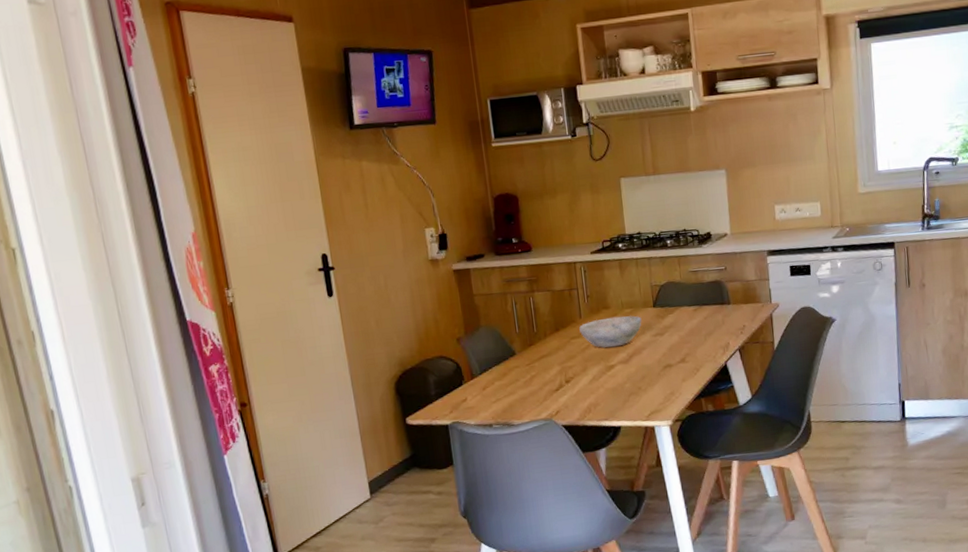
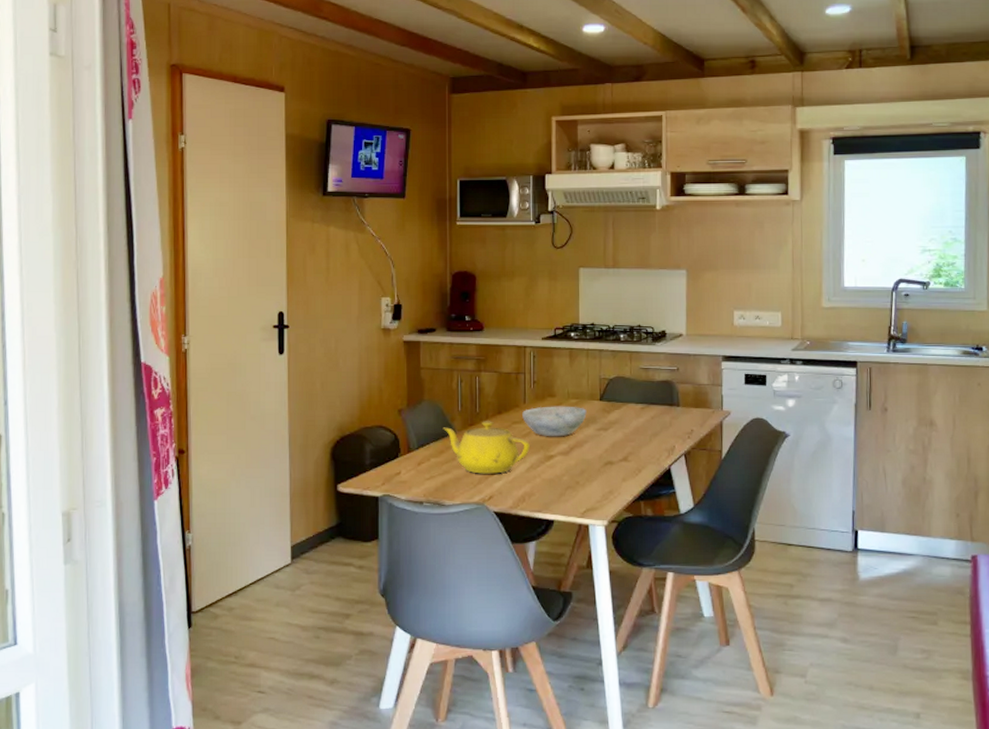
teapot: none [502,339,591,391] -> present [442,421,530,474]

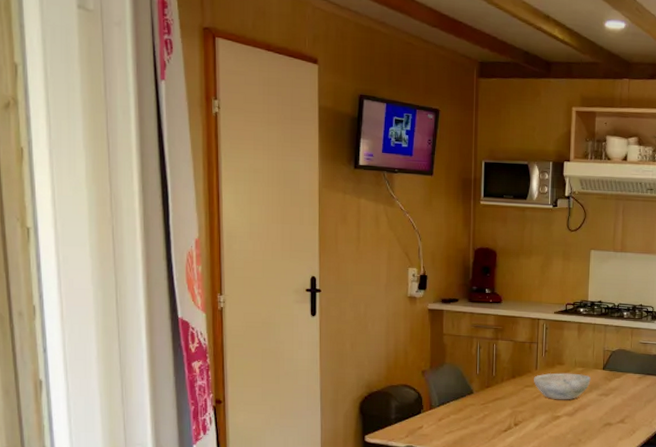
teapot: present [442,421,530,474] -> none [462,384,539,430]

